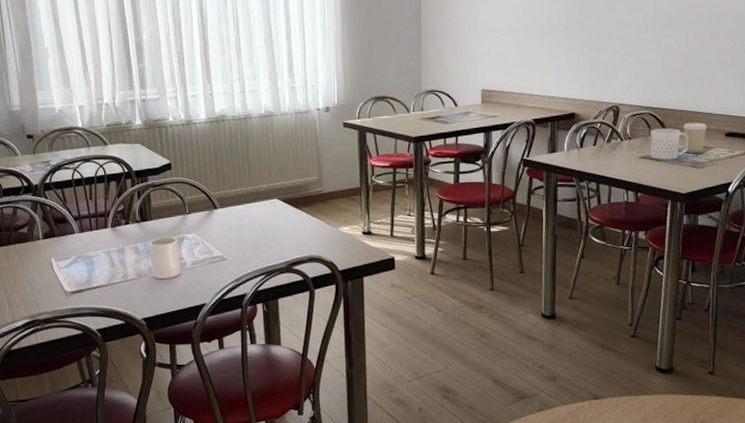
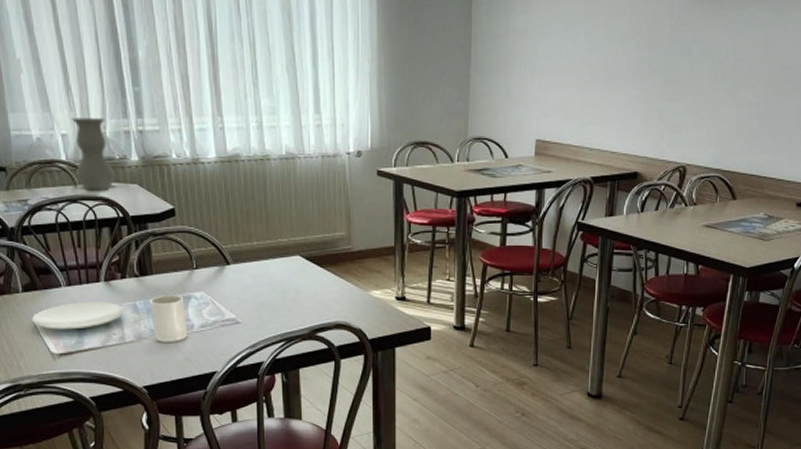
plate: none [50,244,127,271] -> present [32,301,124,330]
vase: none [88,91,122,152] -> present [72,118,116,192]
mug: present [650,128,689,160] -> none [715,195,758,230]
cup: present [683,123,707,154] -> none [751,190,779,225]

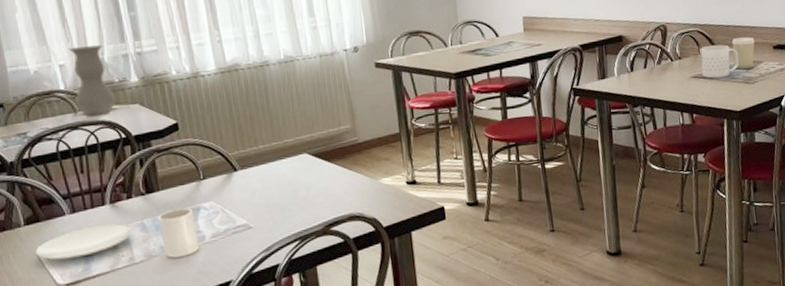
mug: none [715,195,758,230] -> present [700,45,739,79]
cup: none [751,190,779,225] -> present [731,37,755,70]

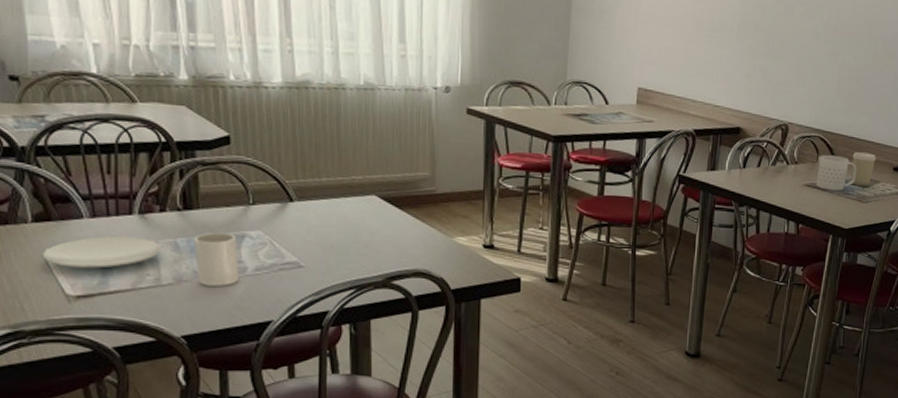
vase: present [69,45,116,118] -> none [107,26,159,113]

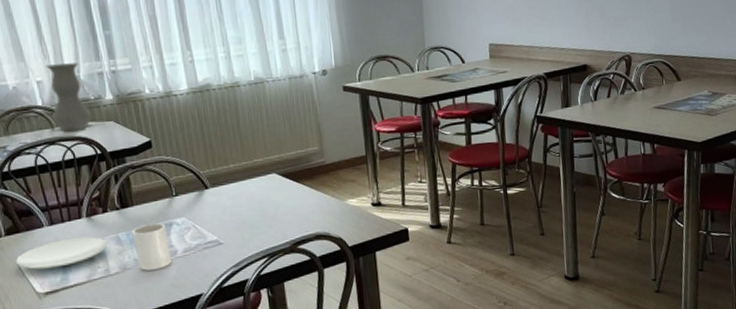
vase: none [107,26,159,113] -> present [46,63,92,133]
mug: present [815,155,857,191] -> none [663,76,702,110]
cup: present [850,152,876,187] -> none [695,69,719,102]

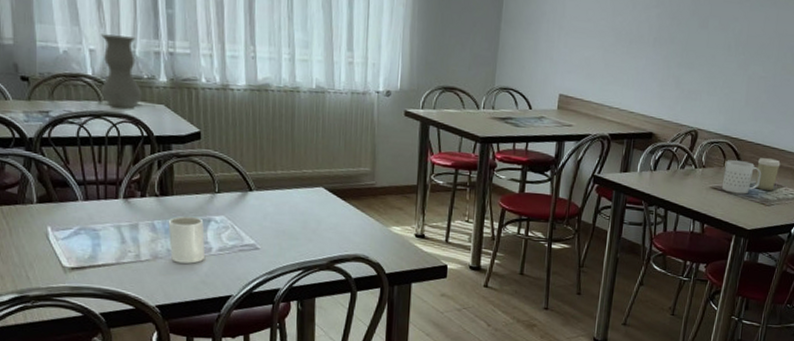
plate: present [16,236,108,270] -> none [45,217,141,245]
mug: none [663,76,702,110] -> present [721,160,762,194]
cup: none [695,69,719,102] -> present [755,158,781,191]

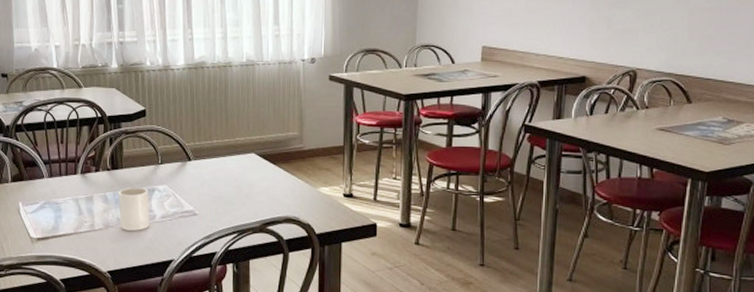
vase: present [101,34,143,110] -> none [63,32,97,95]
mug: present [721,160,762,194] -> none [669,98,716,134]
cup: present [755,158,781,191] -> none [709,94,738,129]

